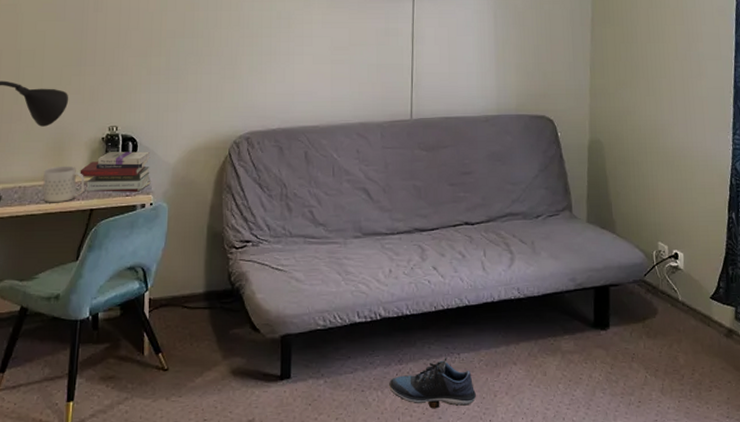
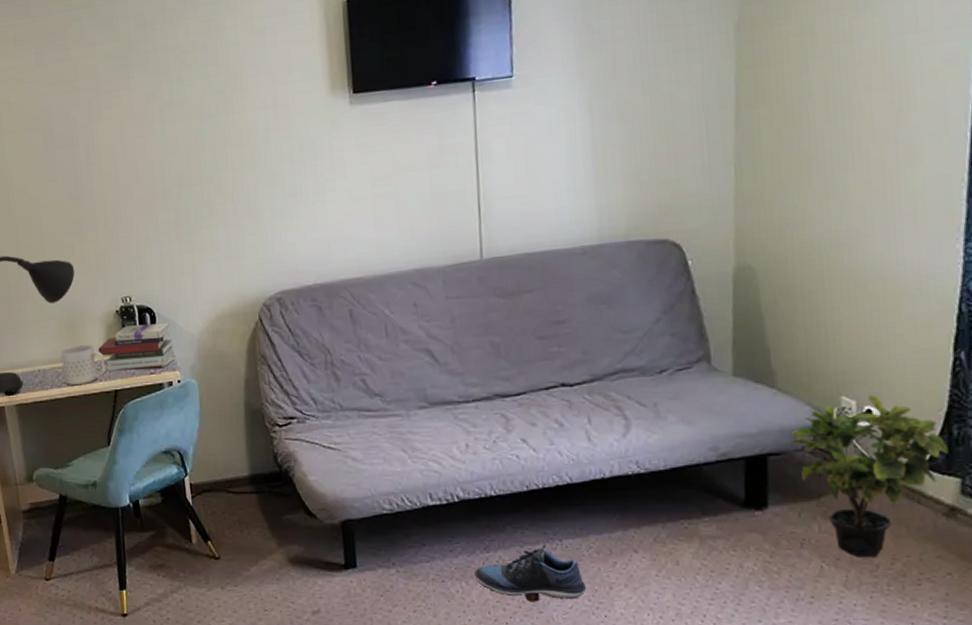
potted plant: none [625,241,727,369] -> present [790,394,949,557]

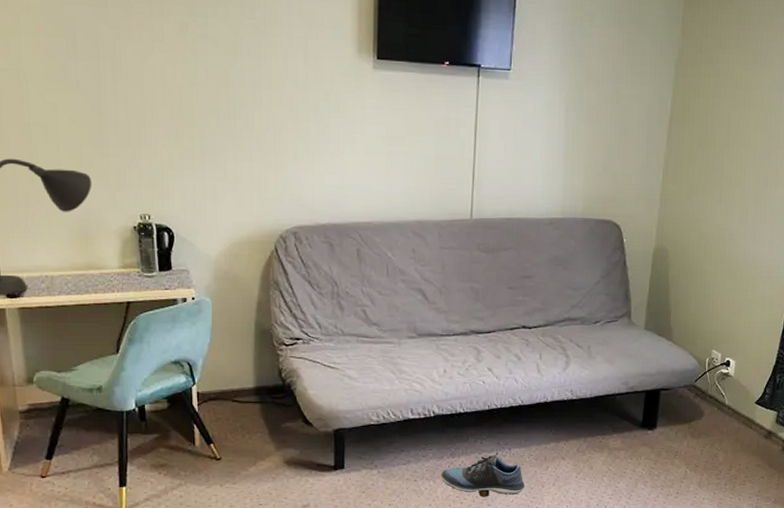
mug: present [60,344,106,386] -> none [70,255,119,294]
books: present [98,322,176,371] -> none [112,242,191,285]
potted plant: present [790,394,949,557] -> none [677,350,772,465]

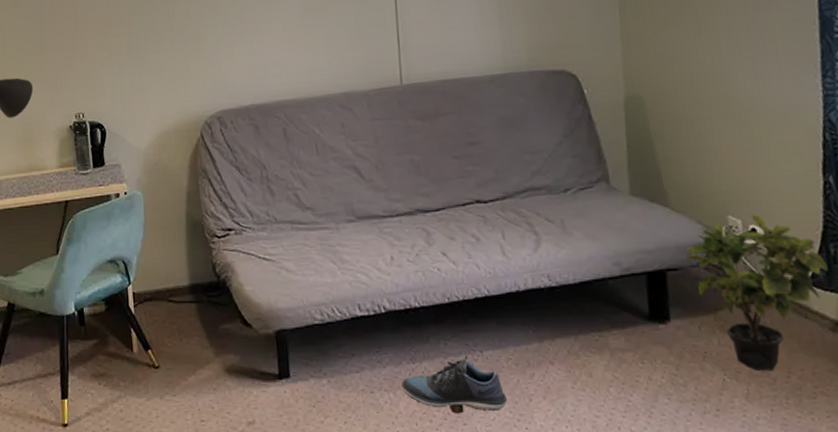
potted plant: none [677,350,772,465] -> present [685,214,828,370]

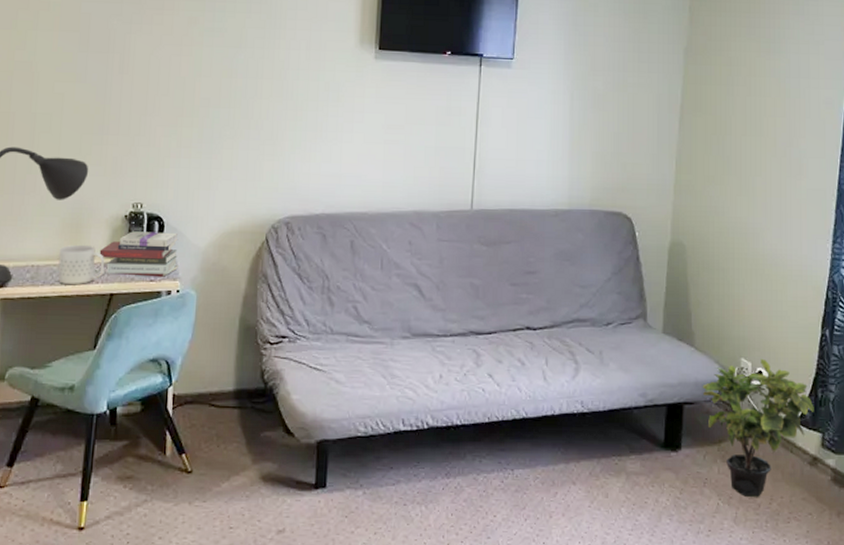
mug: none [15,157,58,196] -> present [58,244,105,285]
books: none [51,137,123,182] -> present [99,231,178,277]
shoe: present [402,356,507,414] -> none [434,473,529,528]

